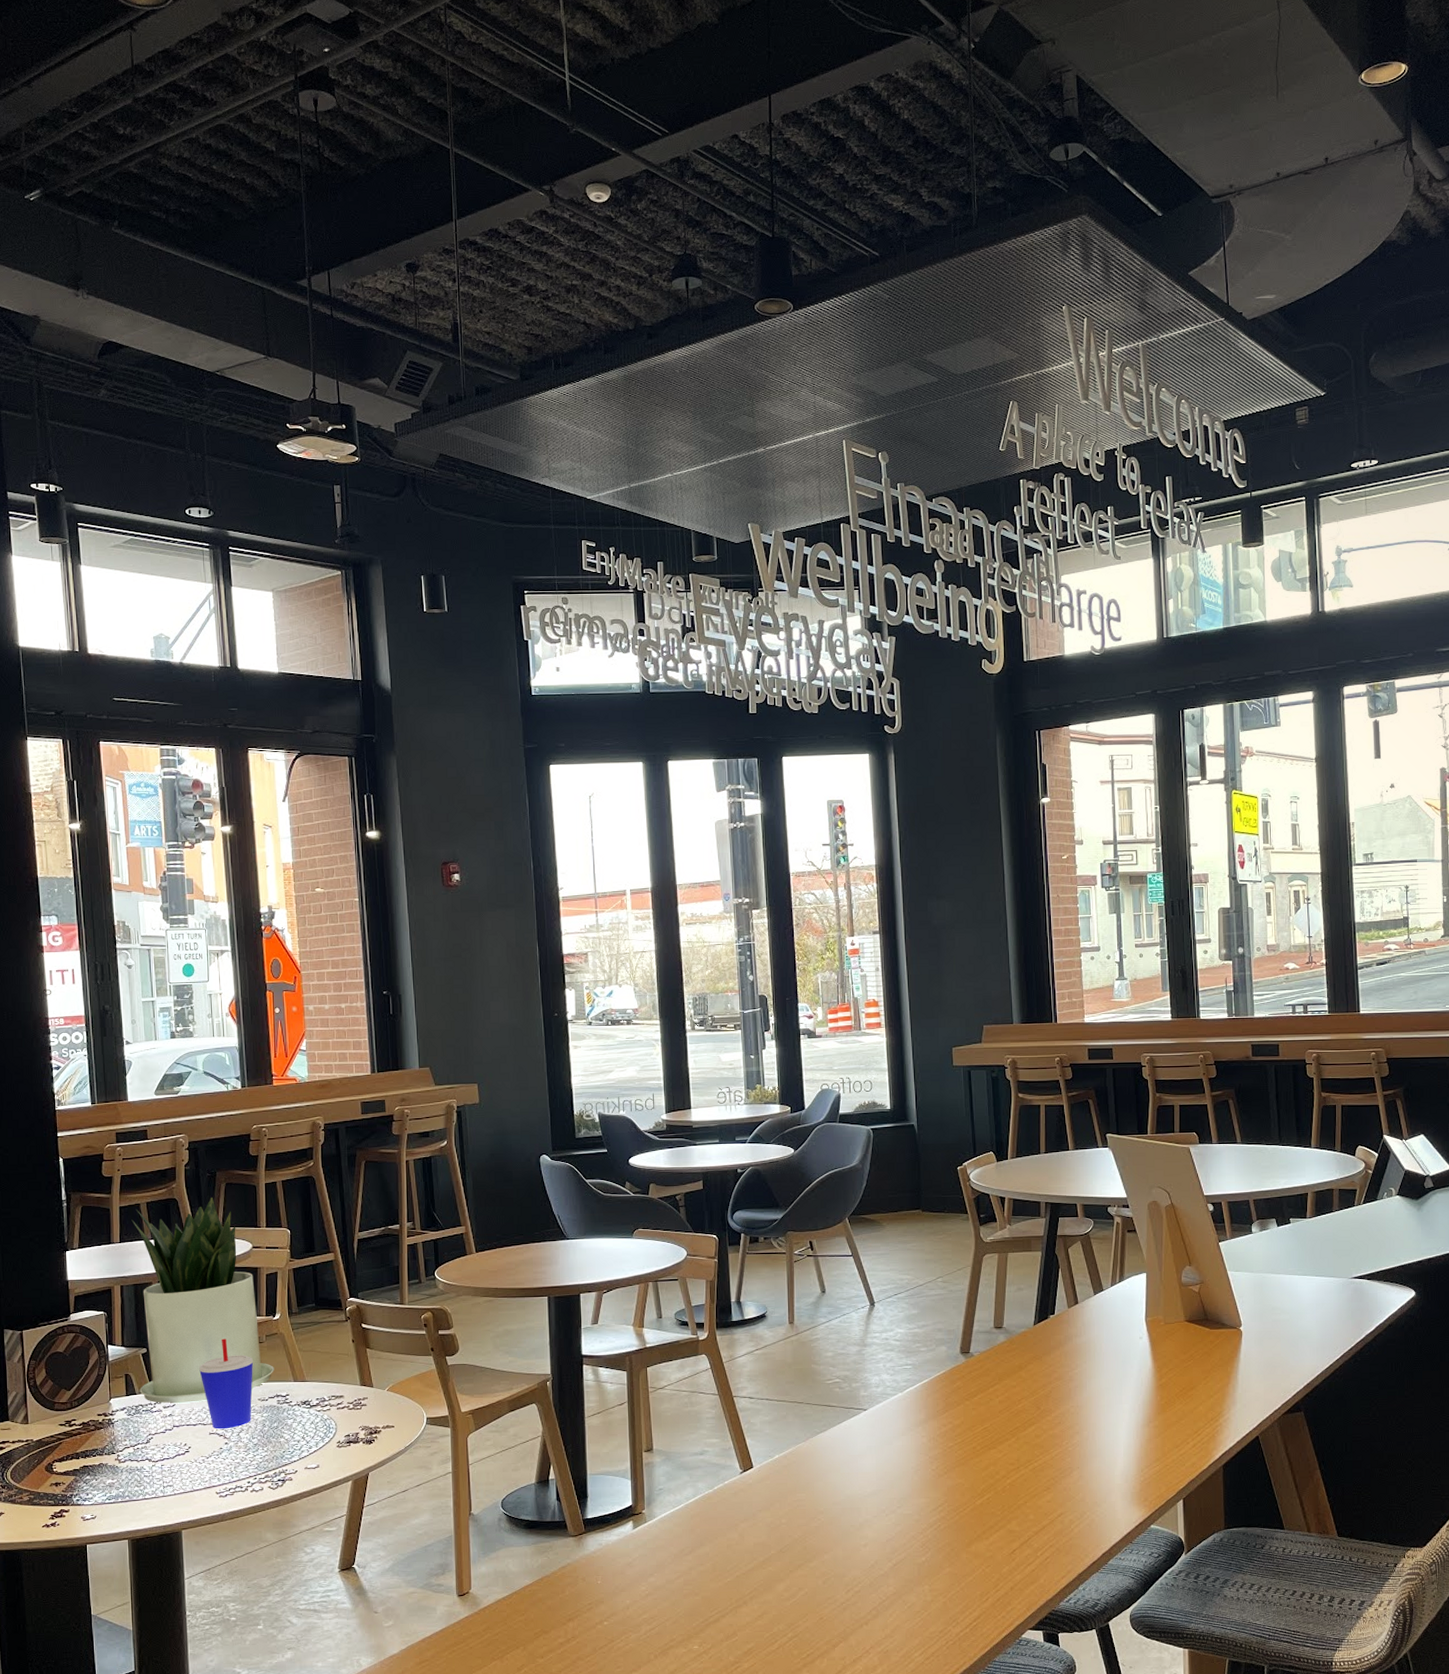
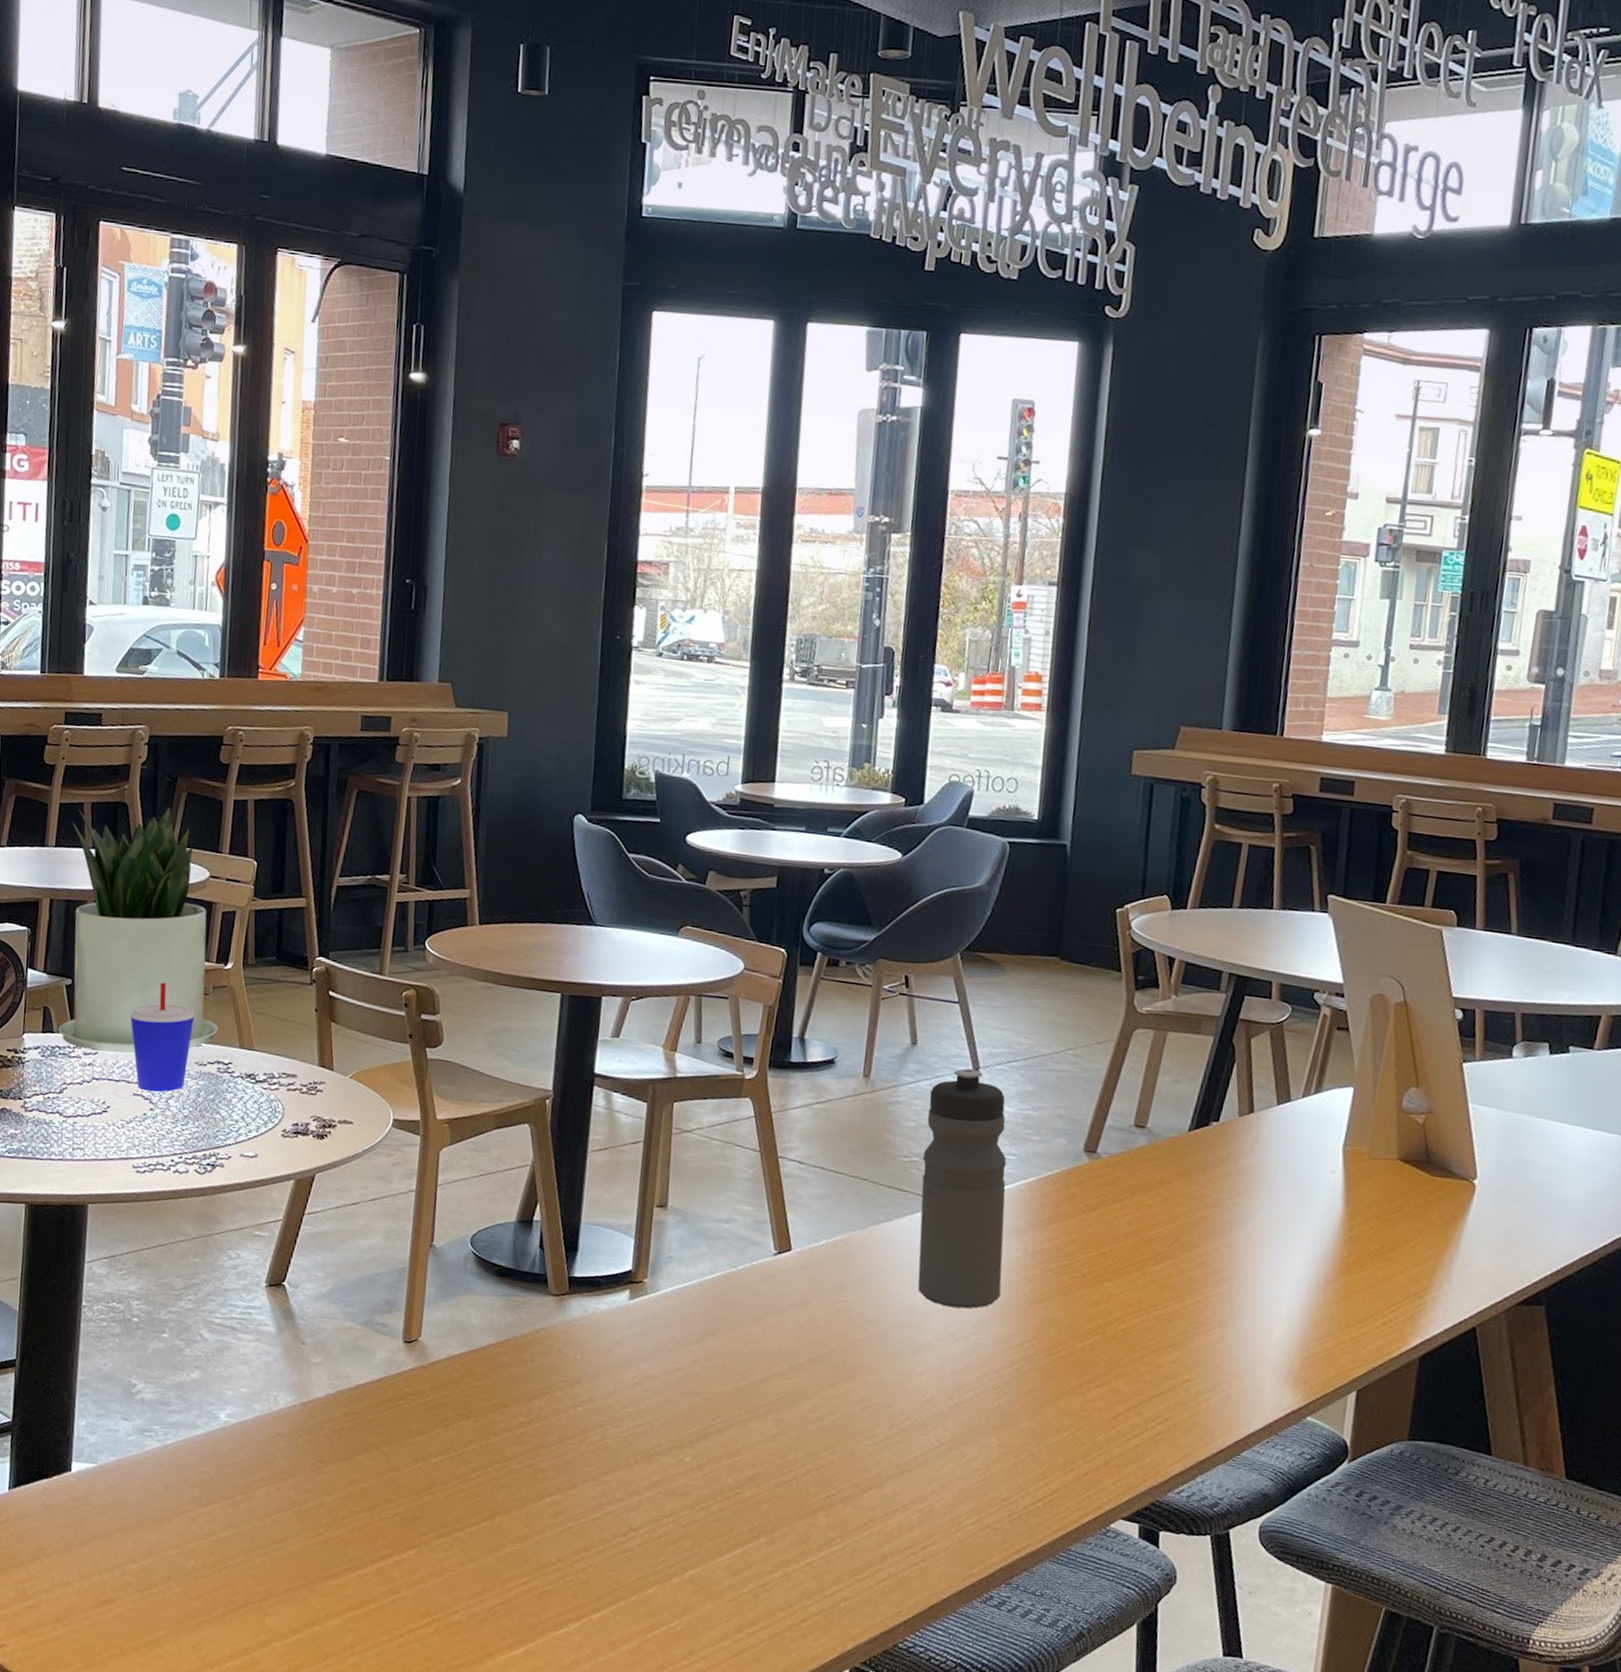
water bottle: none [841,1305,916,1490] -> present [917,1068,1007,1309]

